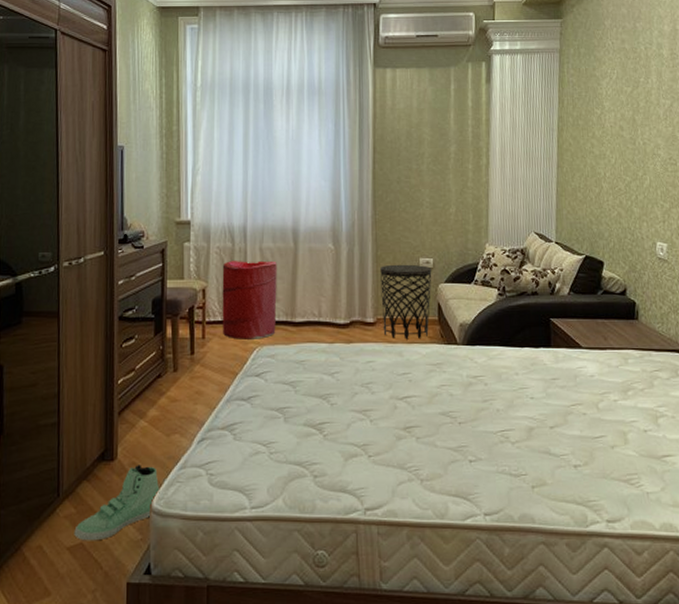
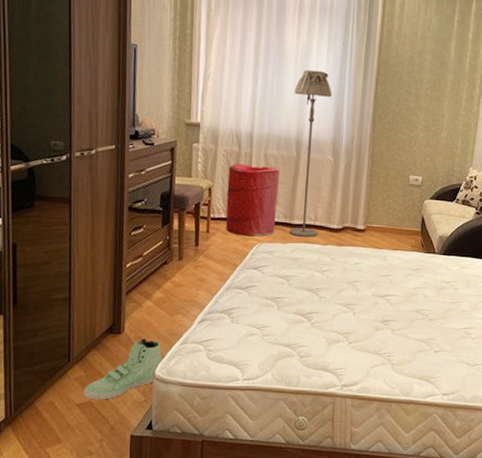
floor lamp: none [287,154,327,336] -> present [289,69,332,237]
side table: present [380,264,432,340] -> none [371,179,420,247]

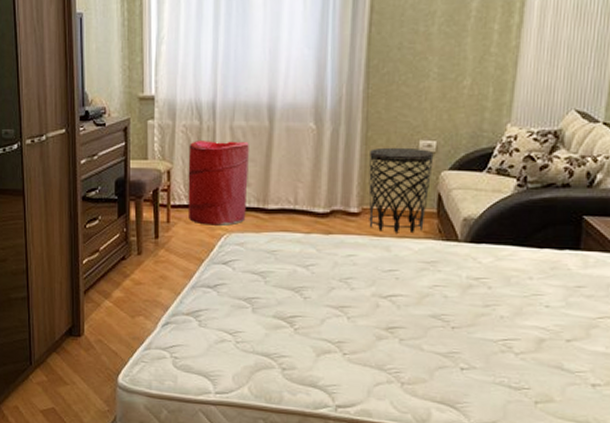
sneaker: present [83,338,163,400] -> none [46,342,125,408]
floor lamp: present [289,69,332,237] -> none [263,17,312,225]
side table: none [371,179,420,247] -> present [368,147,434,234]

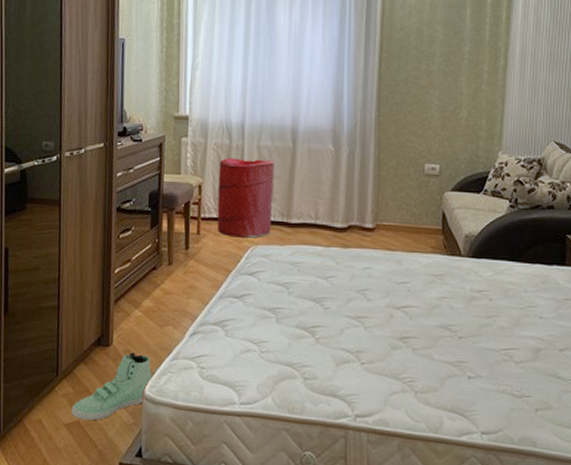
sneaker: none [46,342,125,408] -> present [71,352,153,421]
side table: present [368,147,434,234] -> none [381,169,438,249]

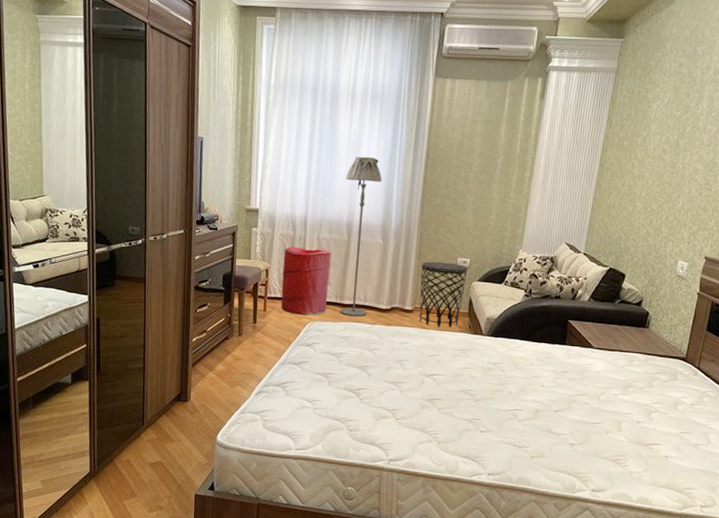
sneaker: present [71,352,153,421] -> none [155,407,224,461]
floor lamp: none [287,51,330,238] -> present [340,156,382,317]
side table: none [381,169,438,249] -> present [419,261,468,328]

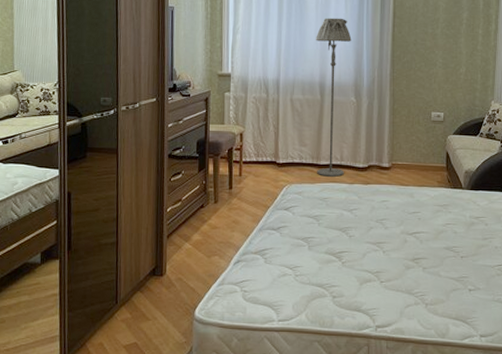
laundry hamper: present [281,247,331,316] -> none [256,110,305,178]
side table: present [419,261,468,328] -> none [396,117,442,183]

